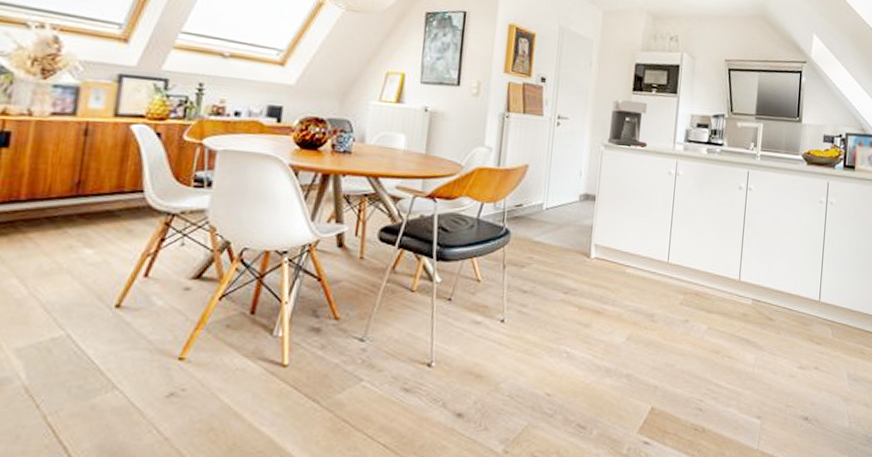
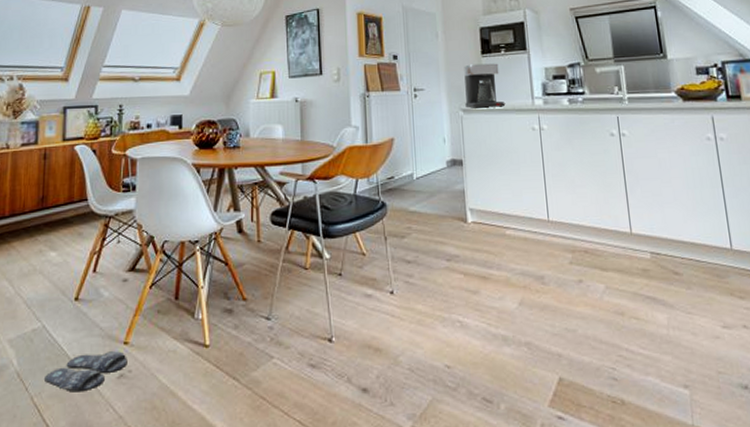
slippers: none [65,366,182,411] -> present [45,350,128,392]

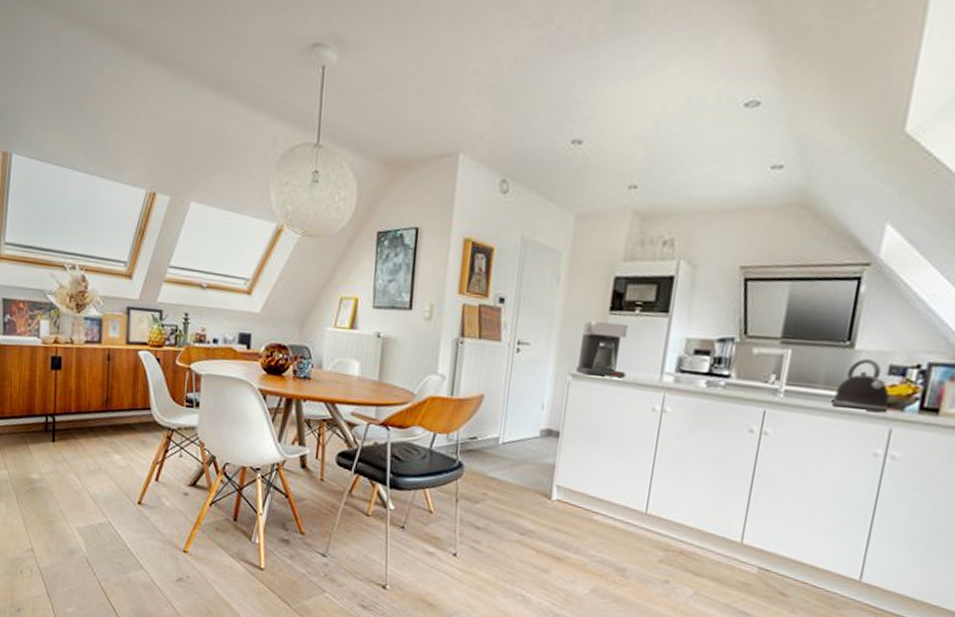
slippers: present [45,350,128,392] -> none [111,553,186,586]
kettle: none [664,65,706,106] -> present [831,359,890,414]

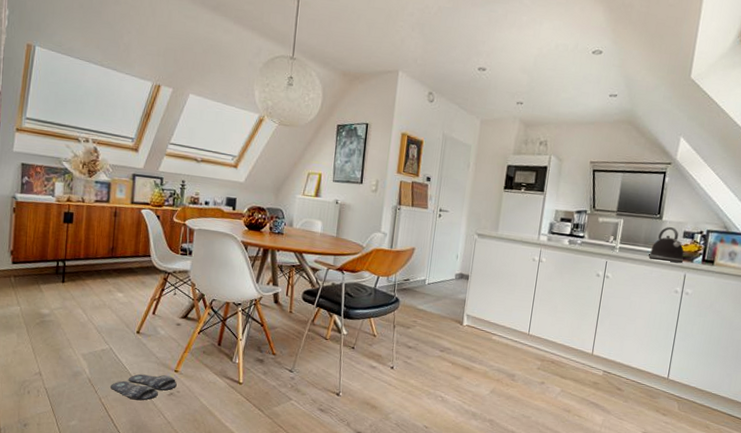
slippers: none [111,553,186,586] -> present [111,373,177,401]
coffee maker: present [576,321,629,379] -> none [481,196,517,238]

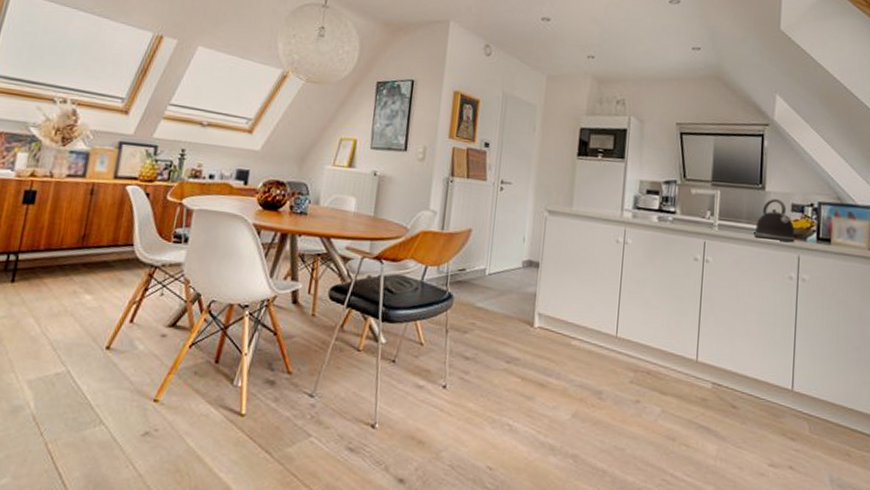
slippers: present [111,373,177,401] -> none [62,406,156,445]

